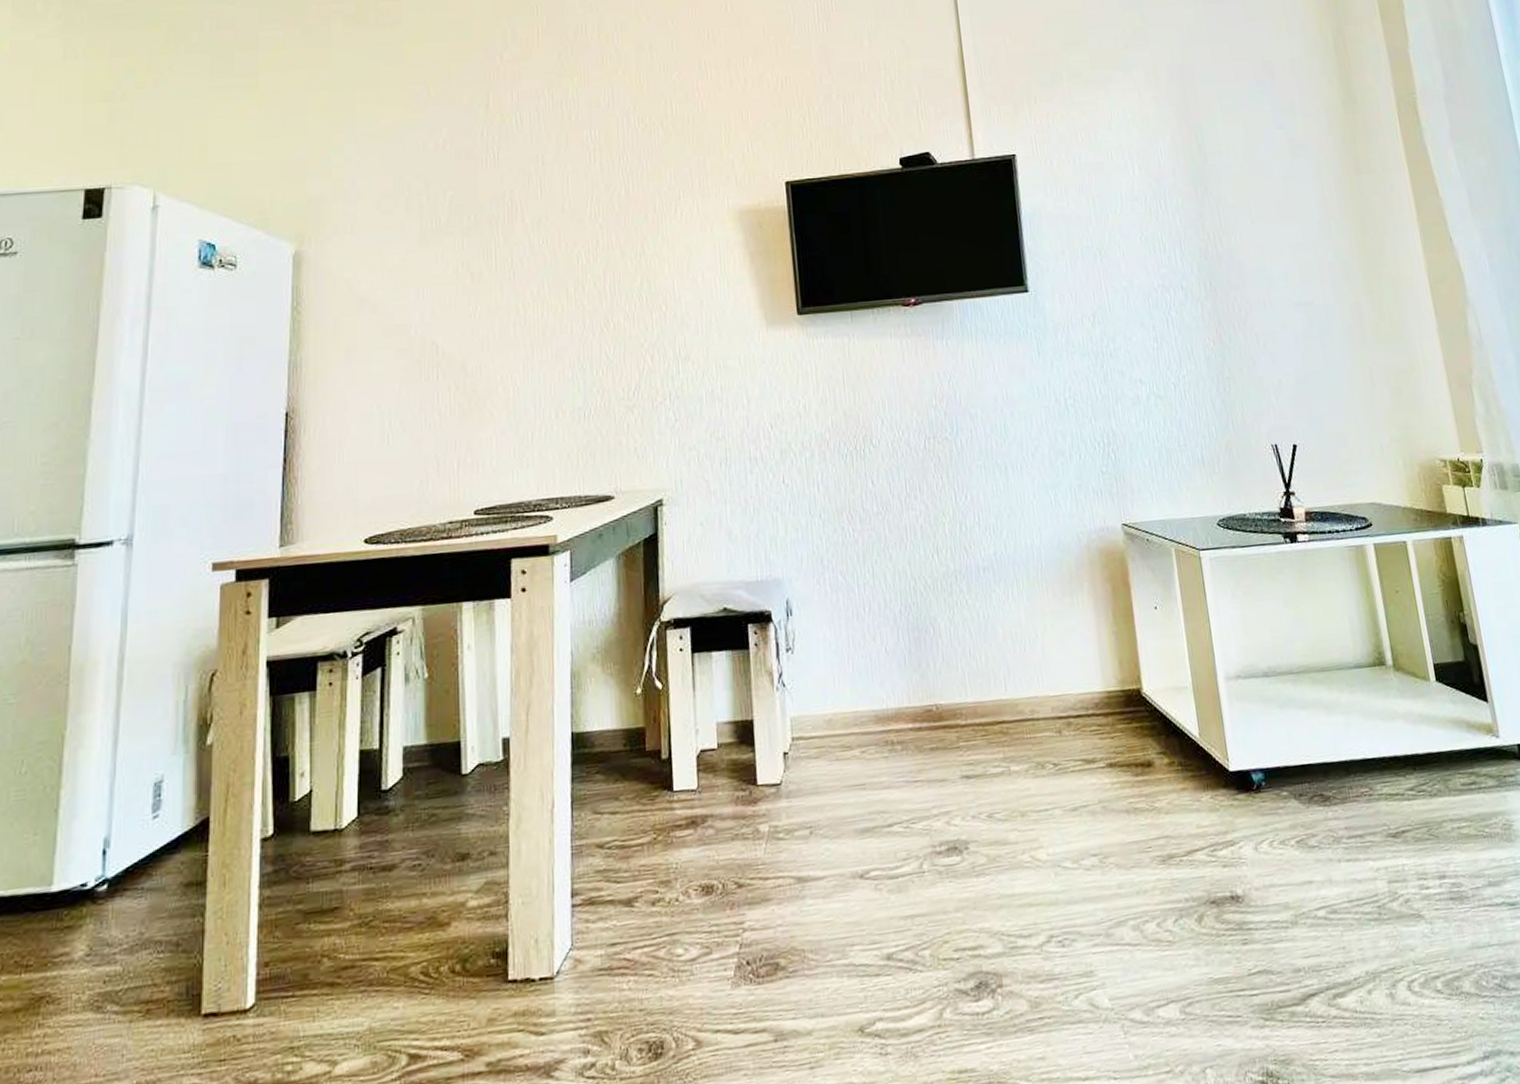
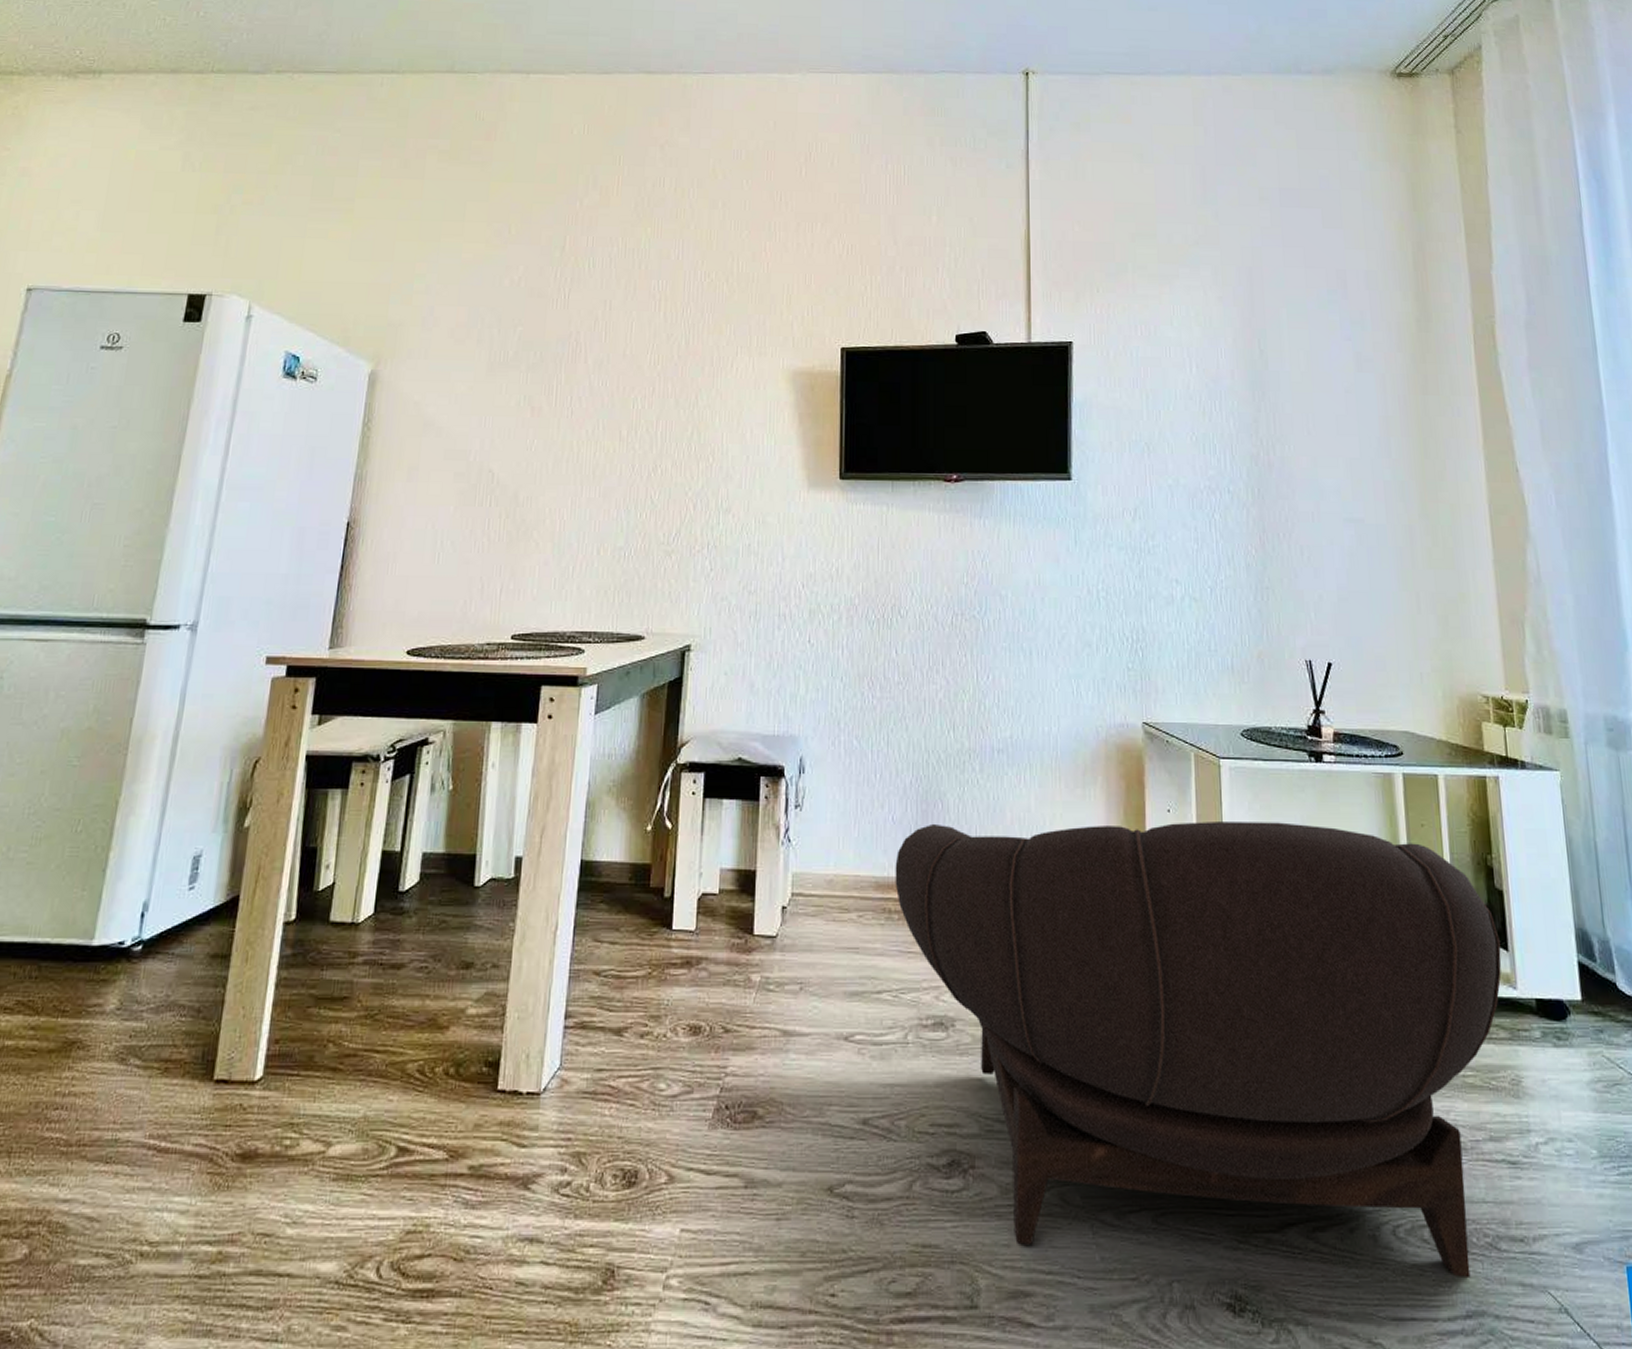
armchair: none [893,604,1484,1056] -> present [895,822,1502,1277]

